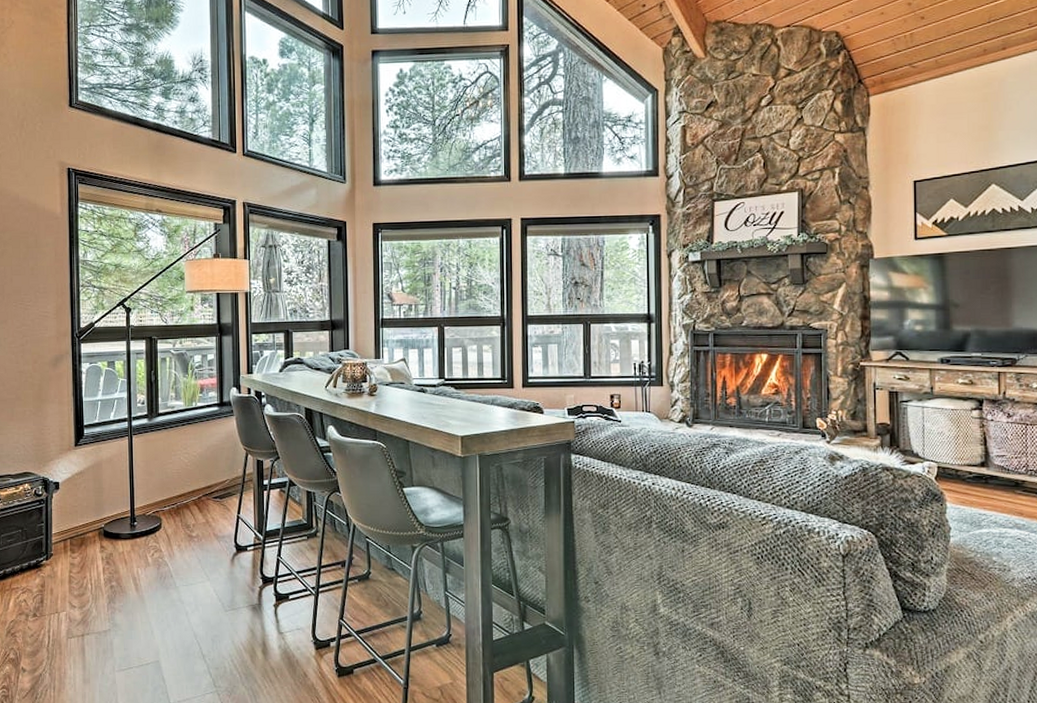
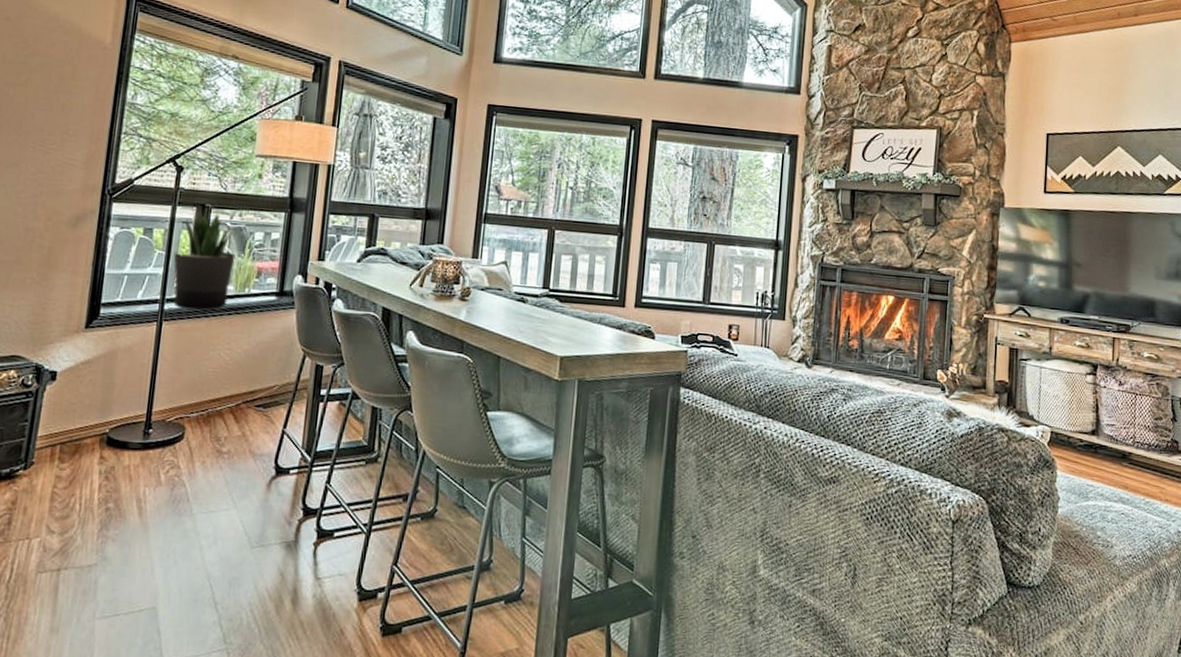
planter: none [133,339,181,425] -> present [173,206,236,311]

